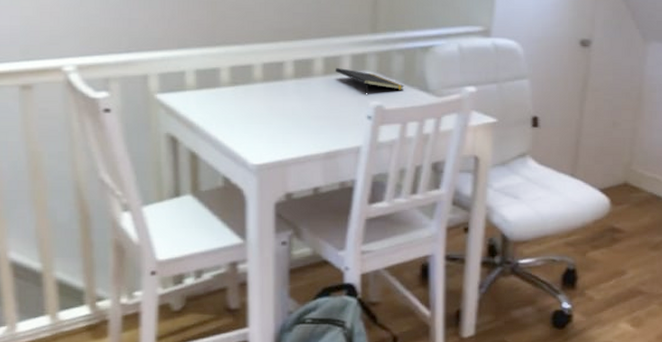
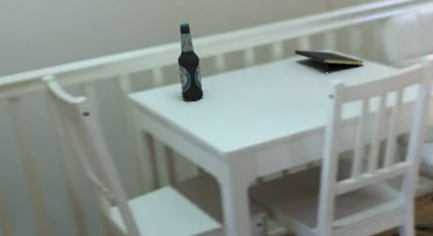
bottle: none [213,28,237,108] -> present [178,23,204,101]

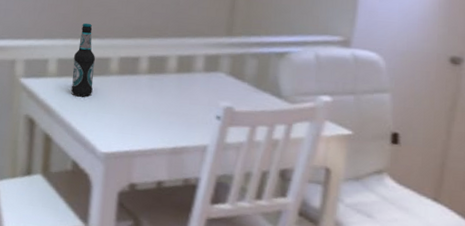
notepad: present [295,49,364,72] -> none [189,67,256,94]

